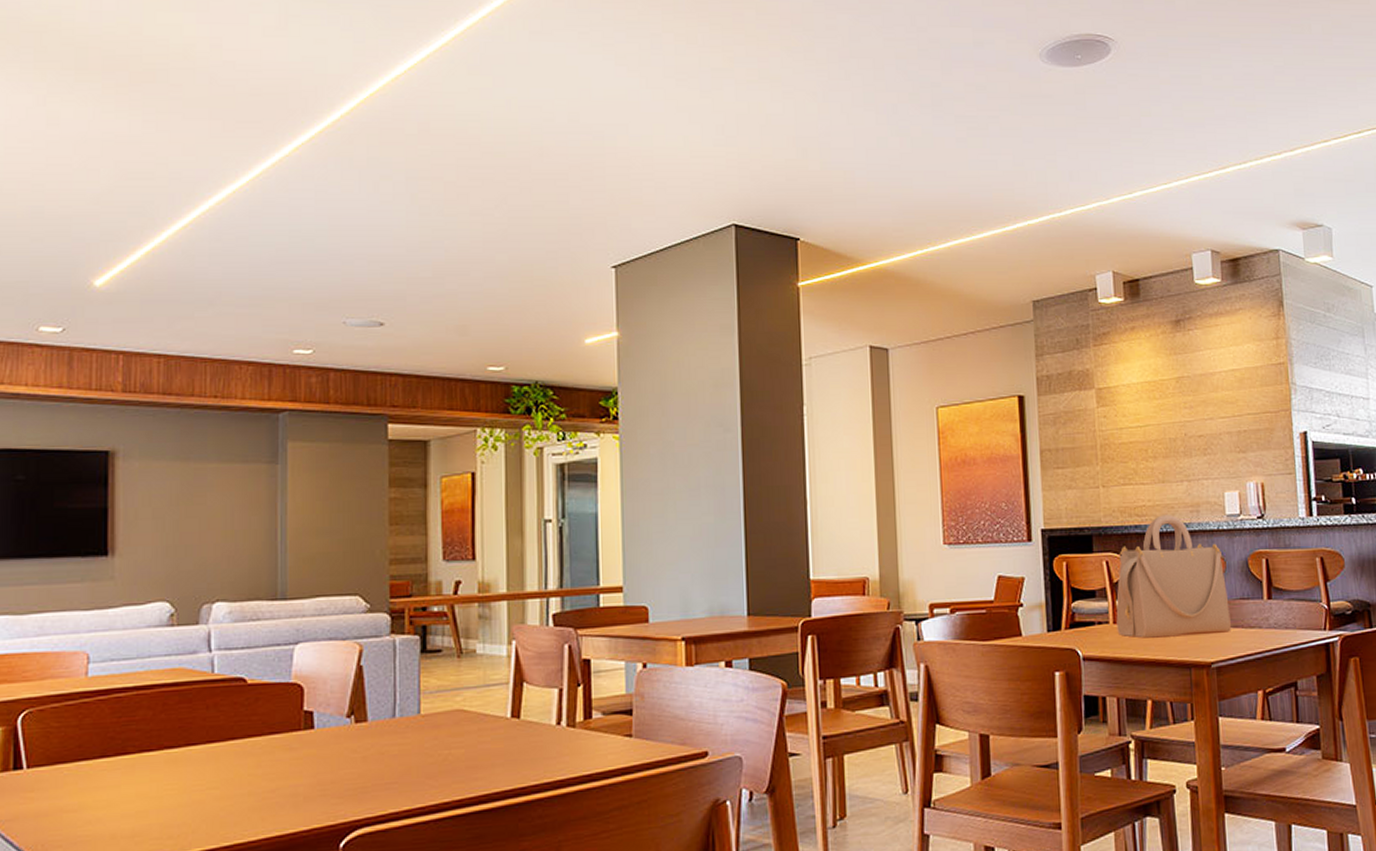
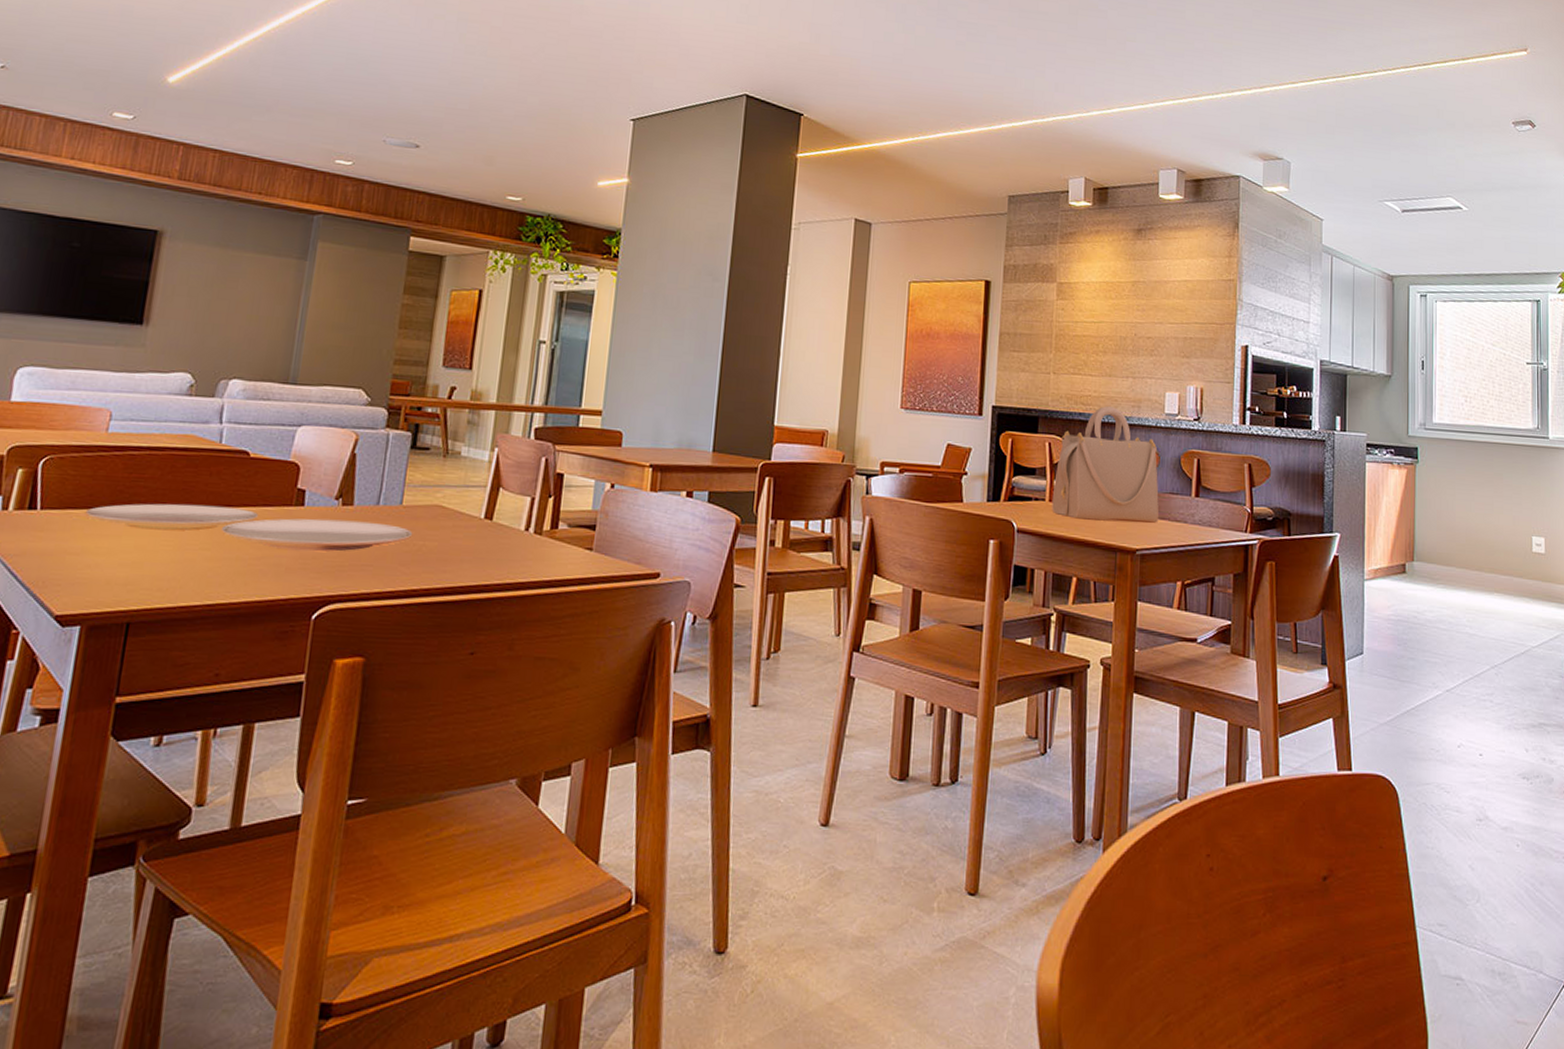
plate: none [76,739,265,776] -> present [85,503,258,531]
plate: none [229,736,436,778] -> present [222,518,413,552]

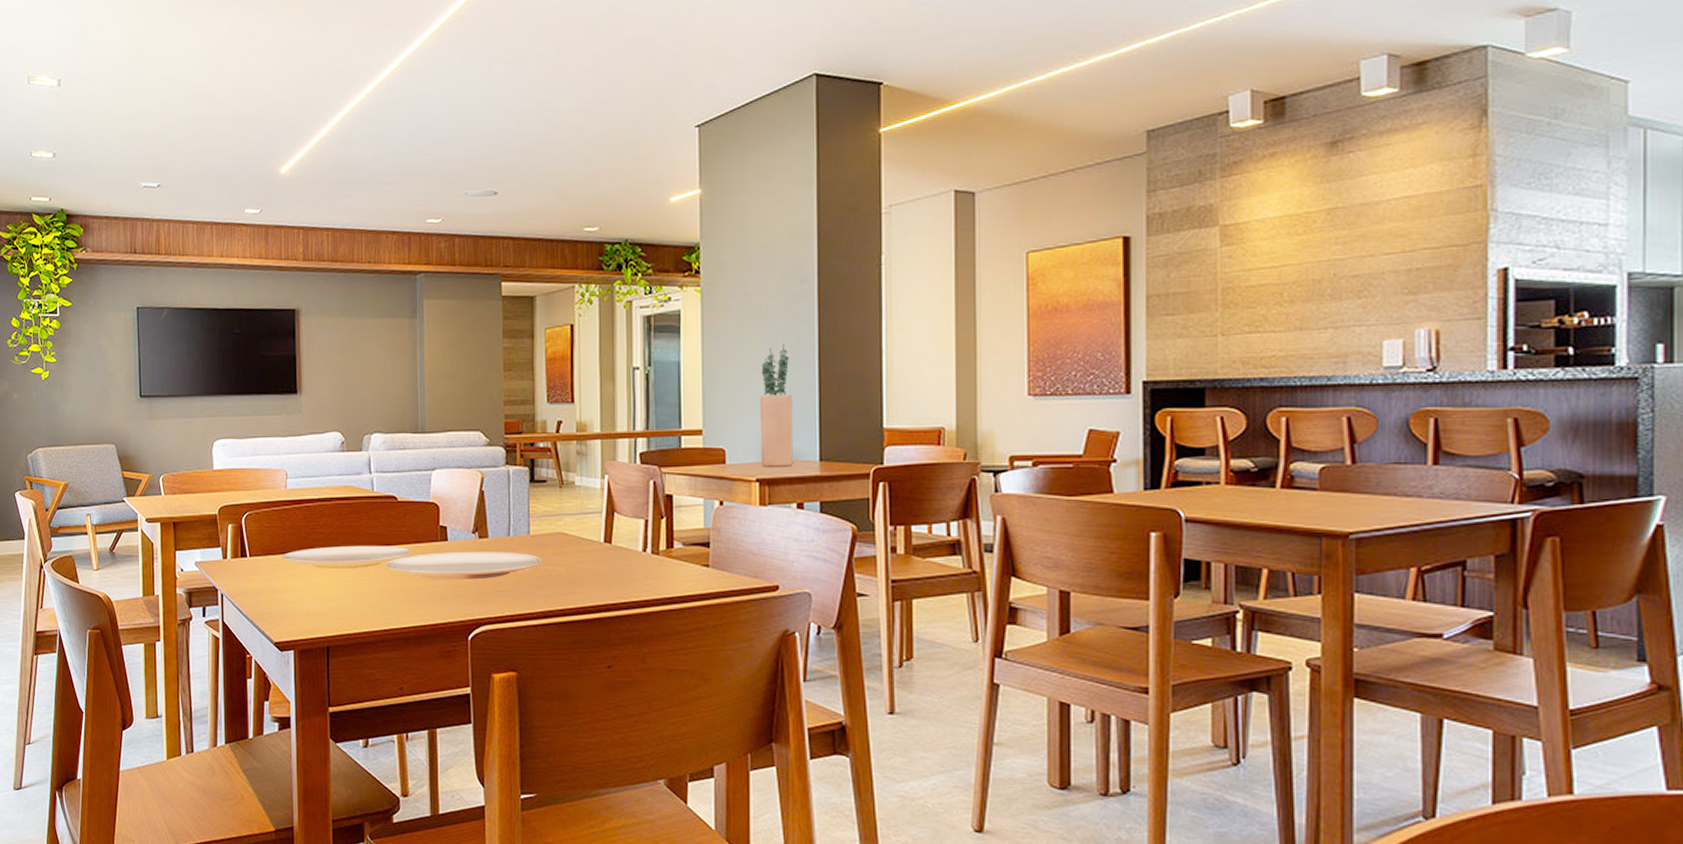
vase: none [656,335,694,455] -> present [760,343,793,467]
handbag: present [1052,406,1159,524] -> none [1229,366,1379,502]

